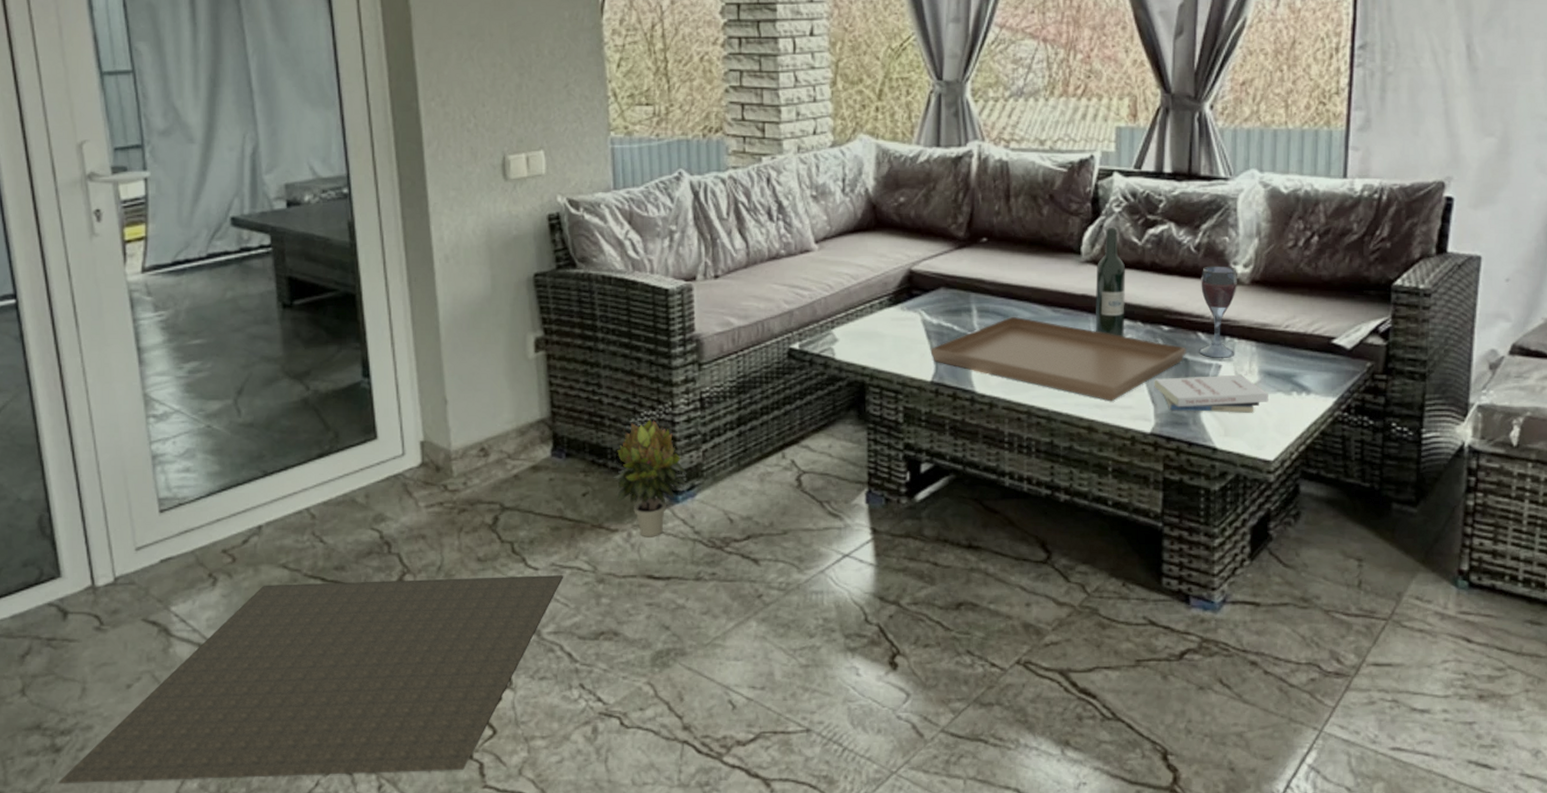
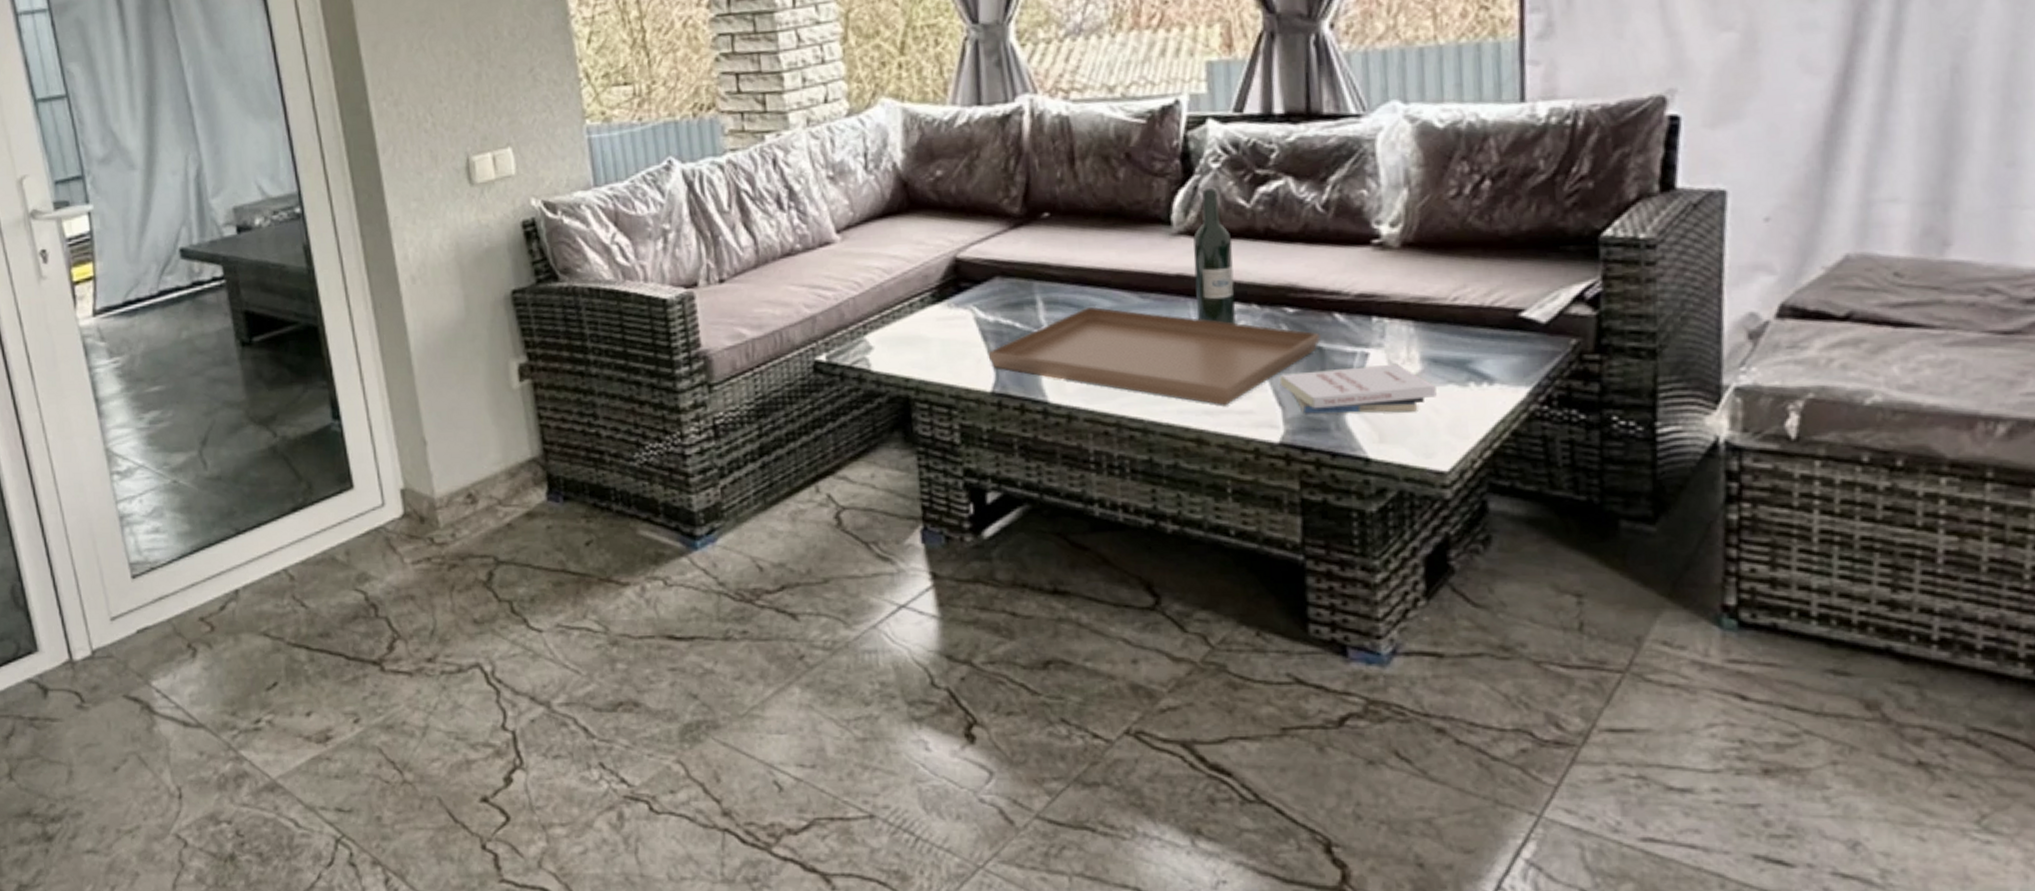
doormat: present [57,575,564,784] -> none [52,638,572,875]
potted plant: present [614,418,688,537] -> none [620,452,707,591]
cup: present [1199,266,1237,358] -> none [1333,226,1385,345]

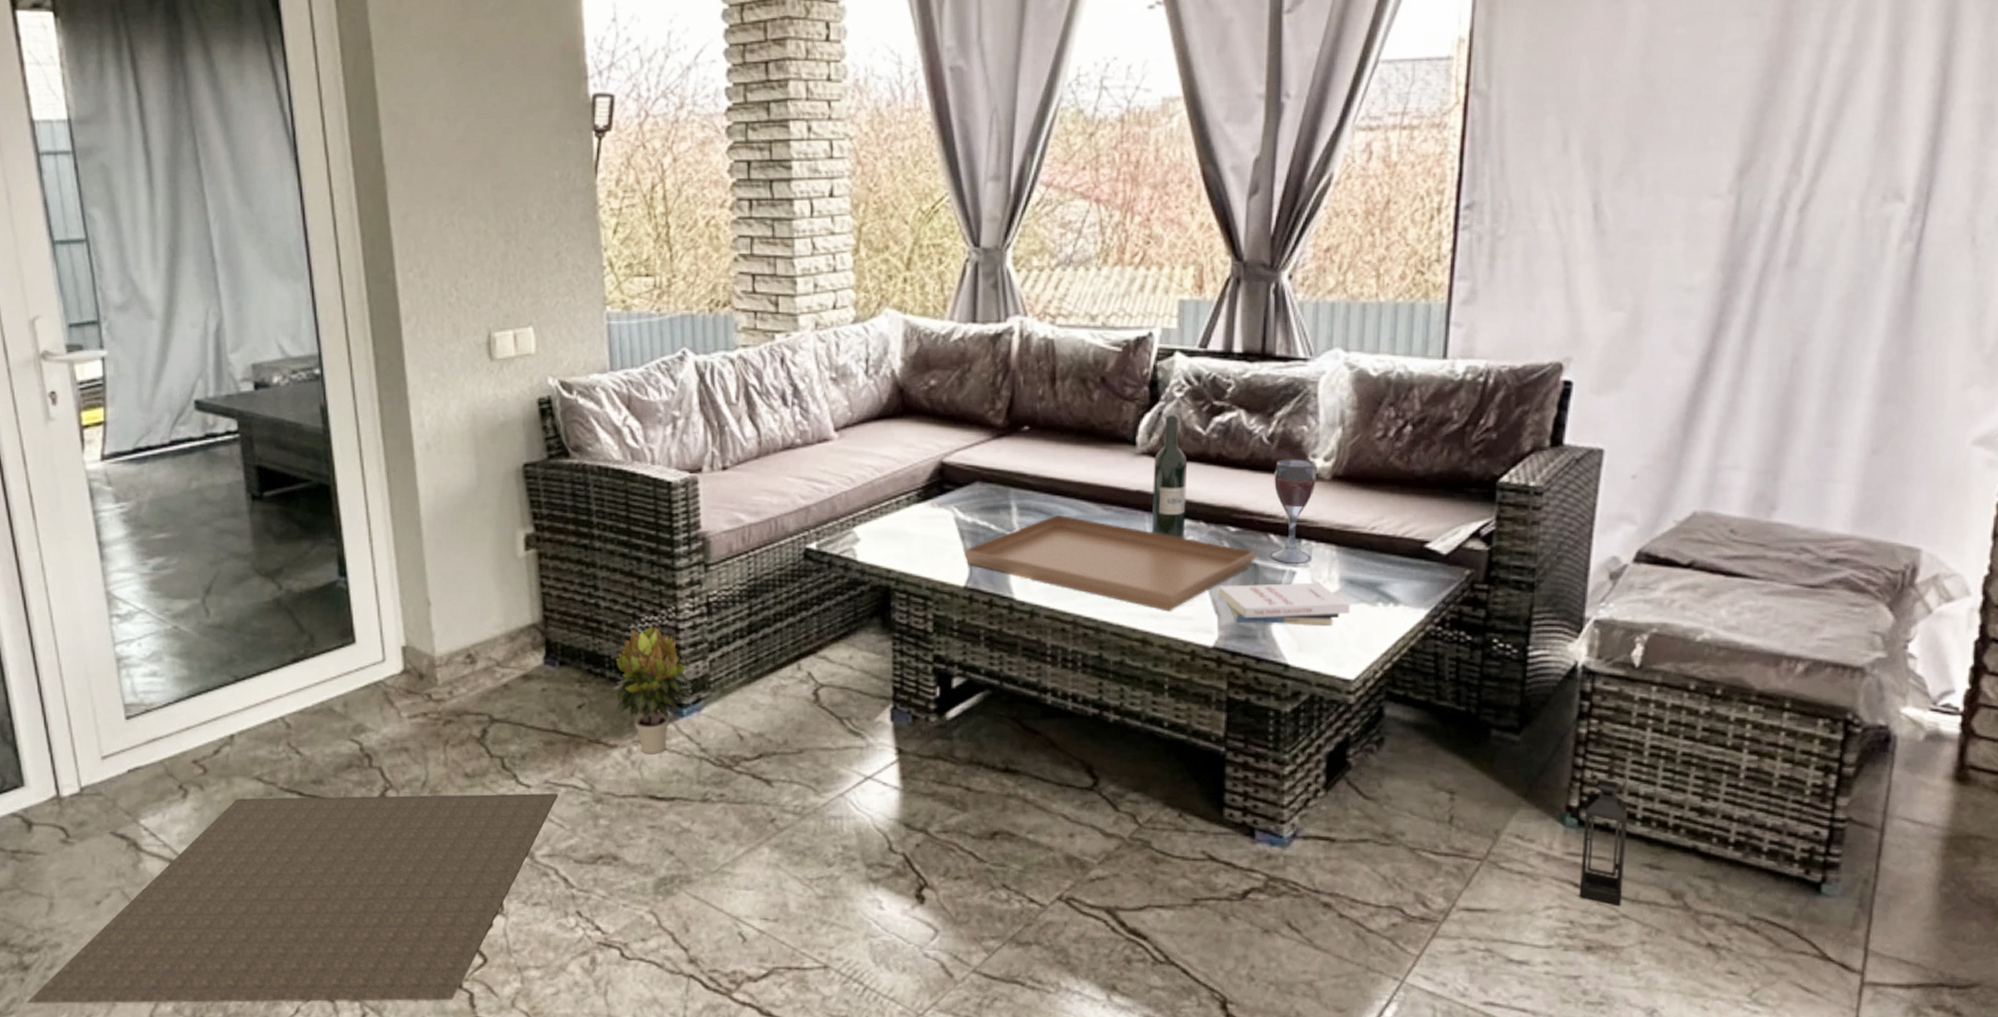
doormat: none [52,638,572,875] -> present [26,793,559,1004]
potted plant: none [620,452,707,591] -> present [612,624,694,754]
cup: none [1333,226,1385,345] -> present [1271,459,1316,563]
lantern: none [1745,553,1802,721] -> present [1579,763,1628,907]

